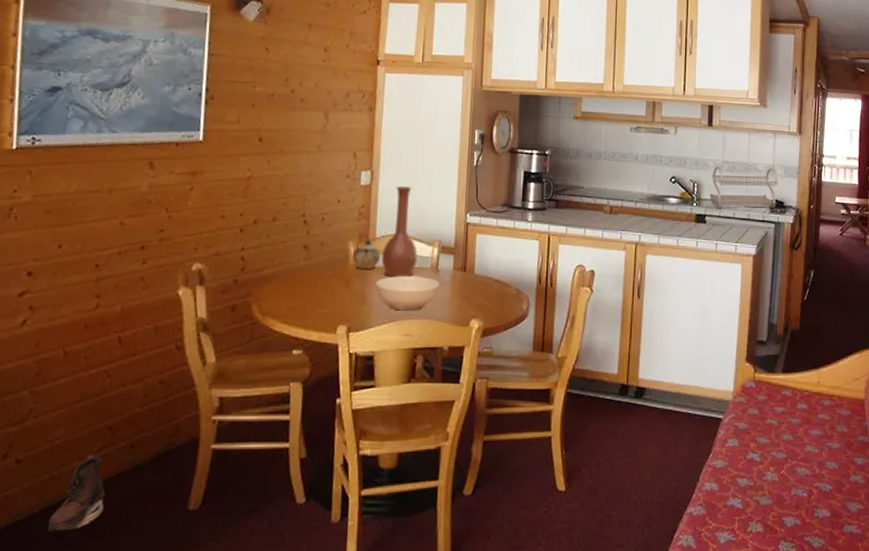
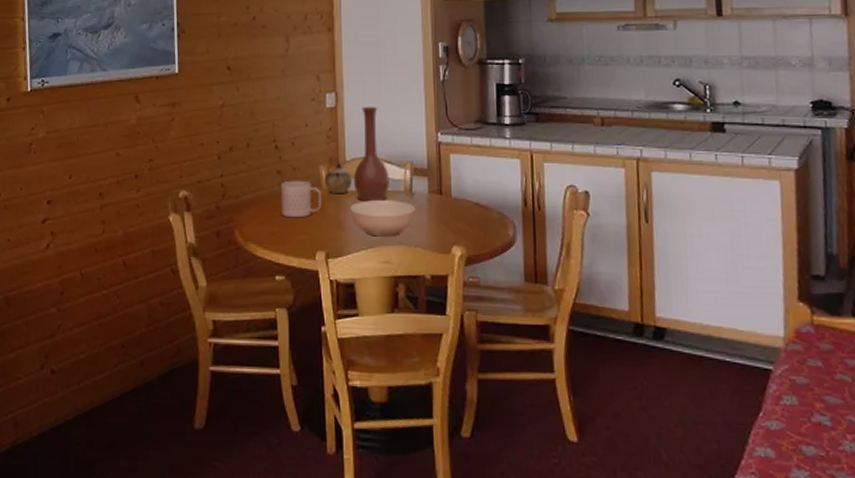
boot: present [47,454,105,532] -> none [79,369,124,439]
mug: none [304,255,348,293] -> present [280,180,322,218]
dish rack: present [709,165,779,210] -> none [726,59,822,115]

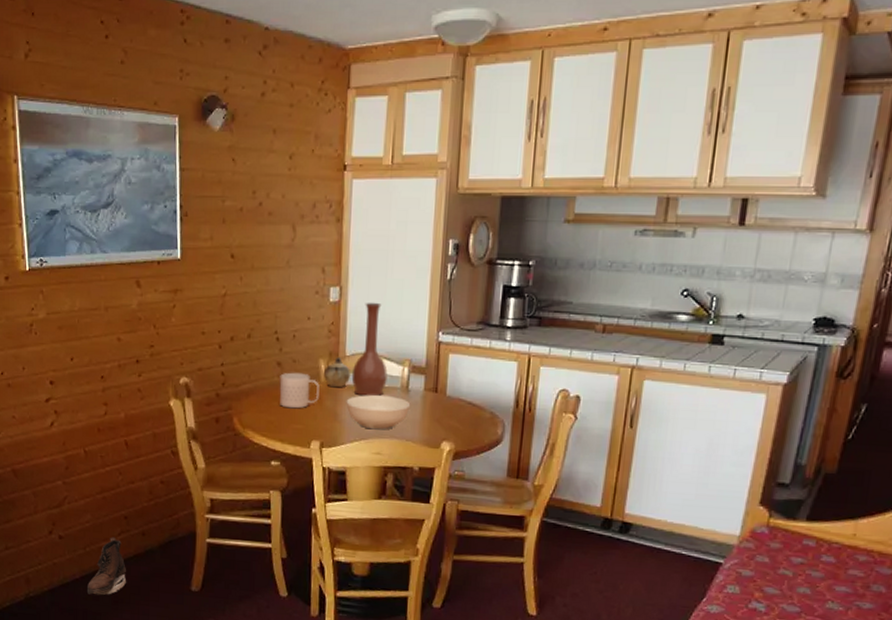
boot: none [79,369,124,439] -> present [86,537,127,596]

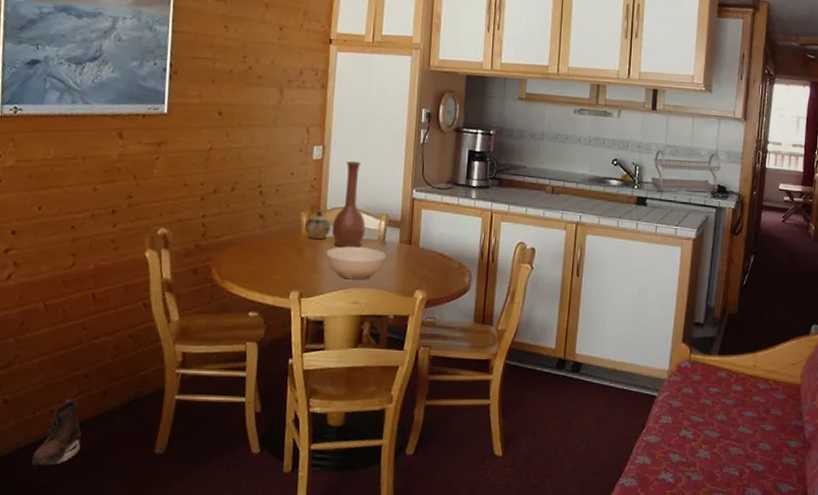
mug: present [279,372,320,409] -> none [260,224,301,260]
dish rack: none [731,275,831,329] -> present [651,149,721,195]

